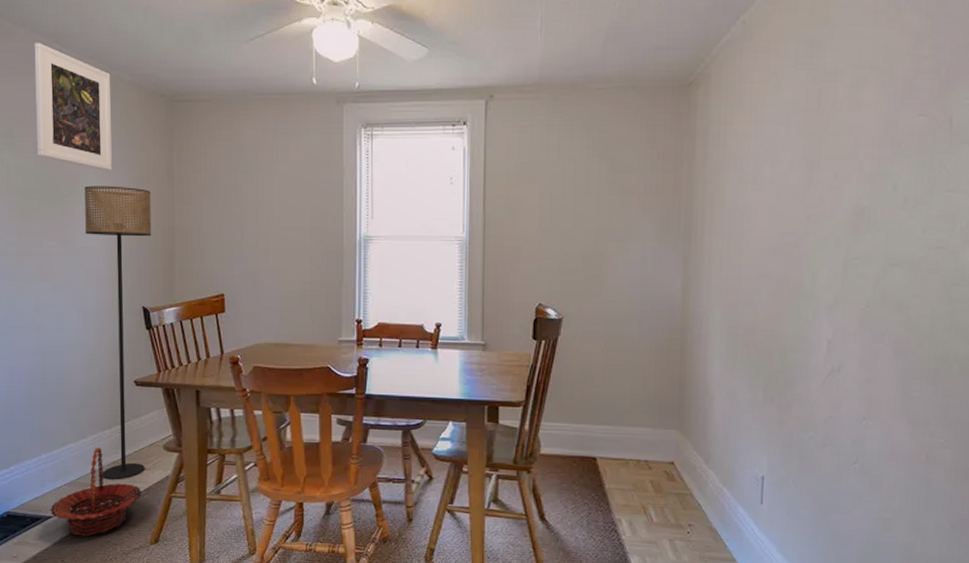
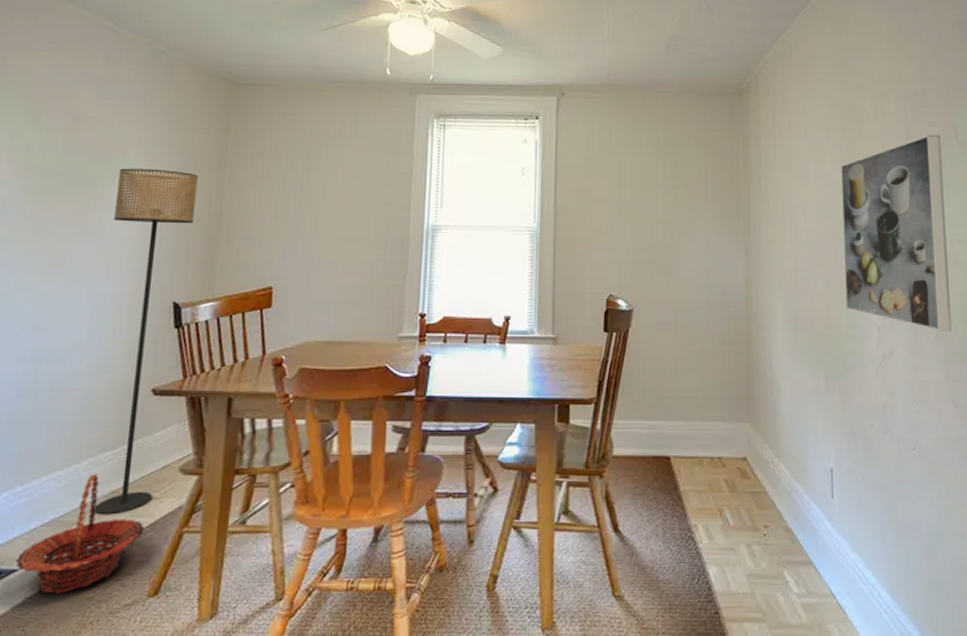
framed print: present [34,42,112,171] -> none [68,18,167,153]
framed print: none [793,125,929,346] -> present [841,134,951,331]

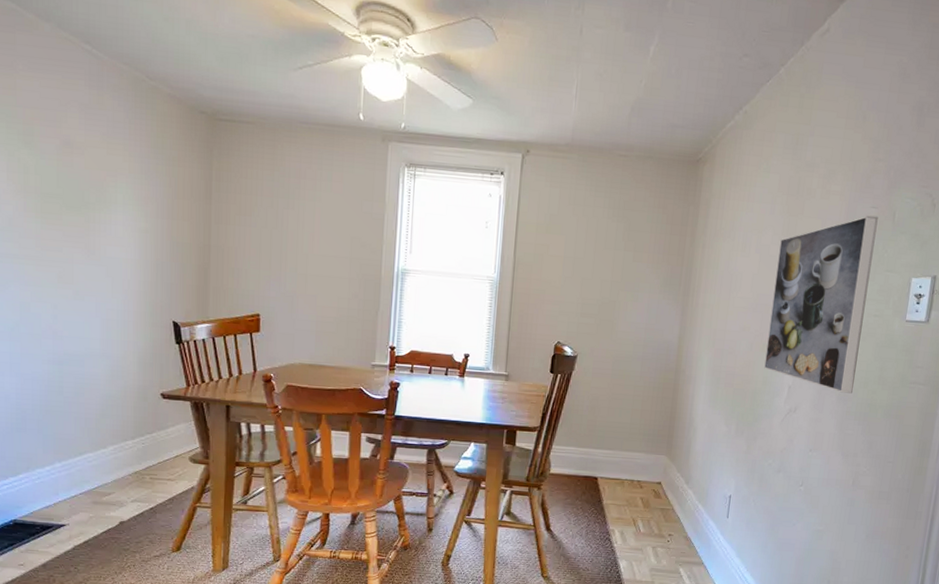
basket: present [15,474,145,594] -> none [63,457,165,545]
floor lamp: present [94,168,198,515] -> none [113,195,186,490]

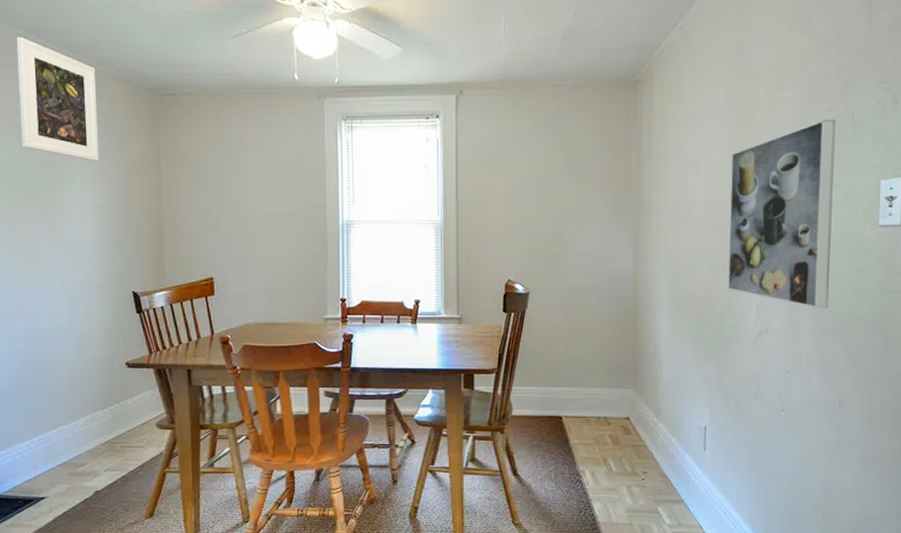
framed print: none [60,39,147,183] -> present [16,36,99,162]

